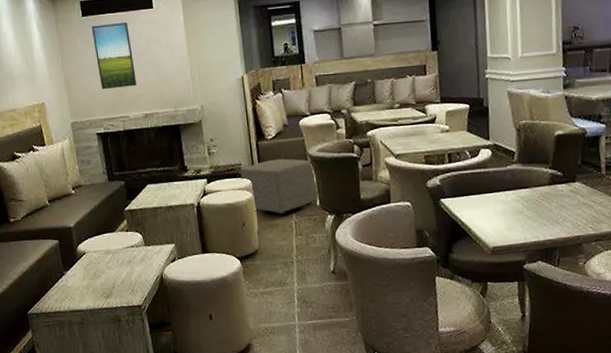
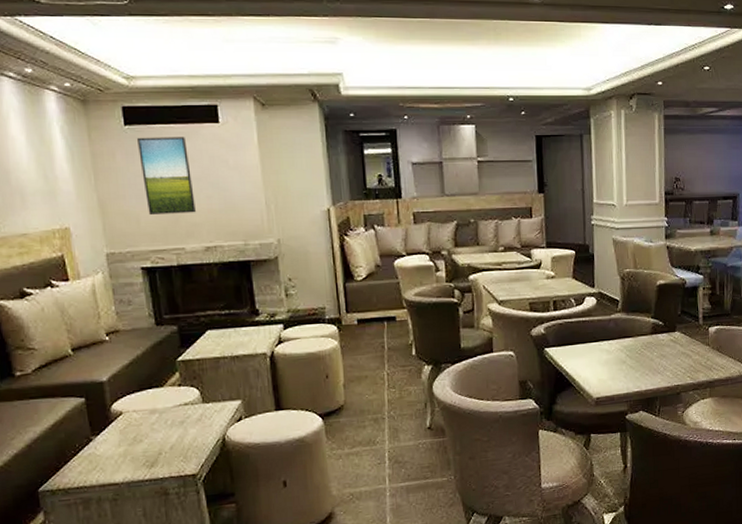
ottoman: present [241,158,318,216] -> none [325,302,414,366]

